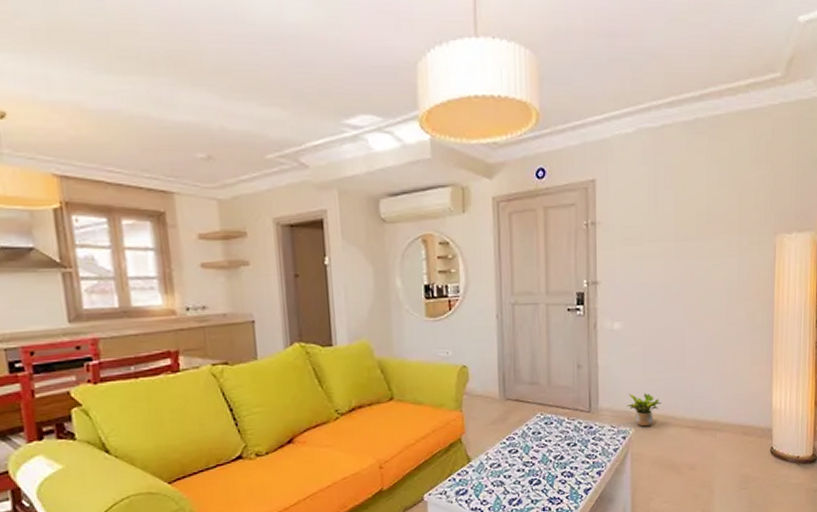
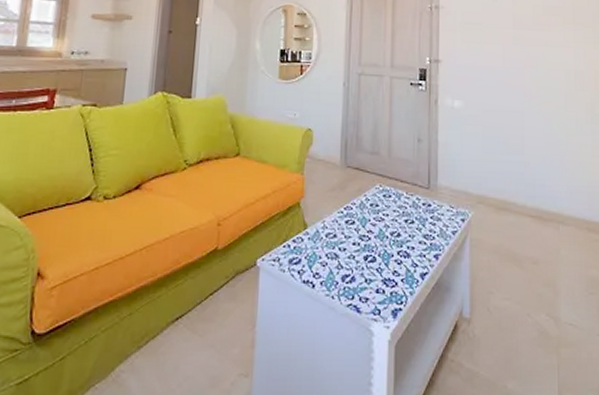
potted plant: present [627,393,662,427] -> none [466,174,502,211]

